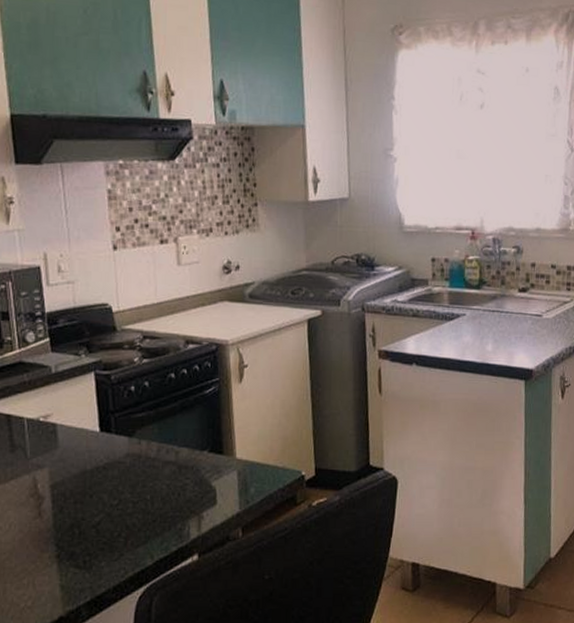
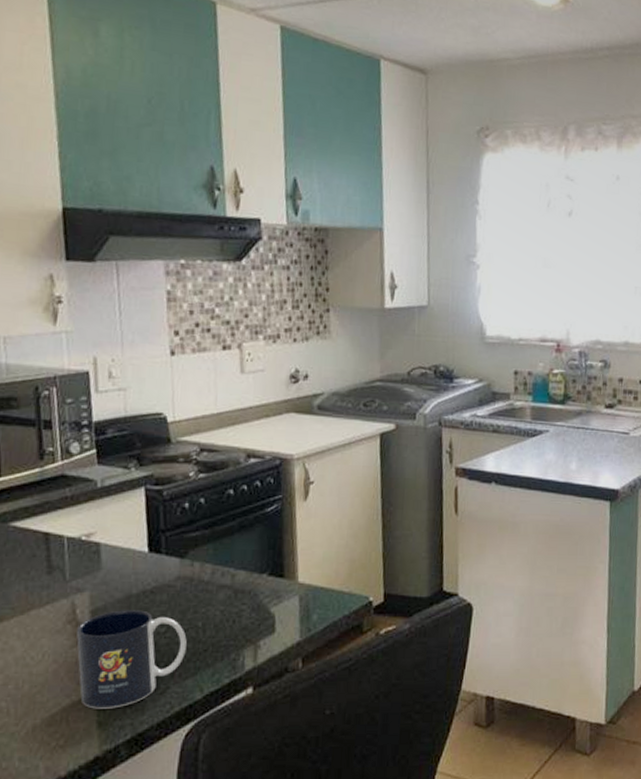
mug: none [39,484,137,574] -> present [76,610,187,709]

